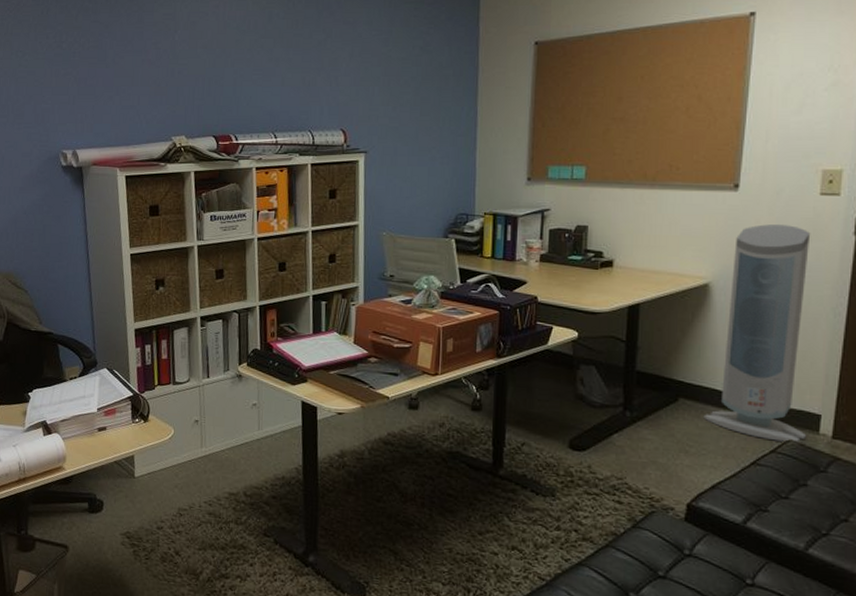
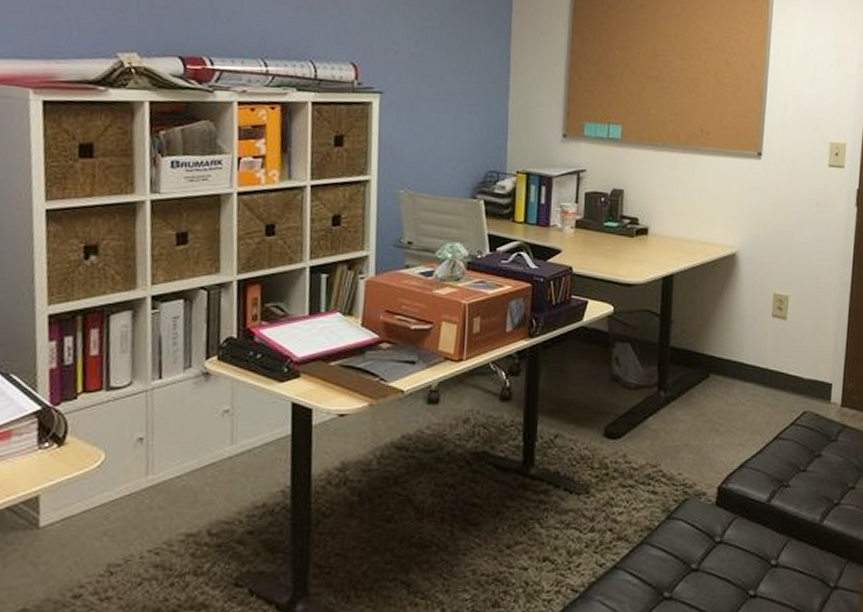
air purifier: present [703,224,811,443] -> none [732,194,822,413]

